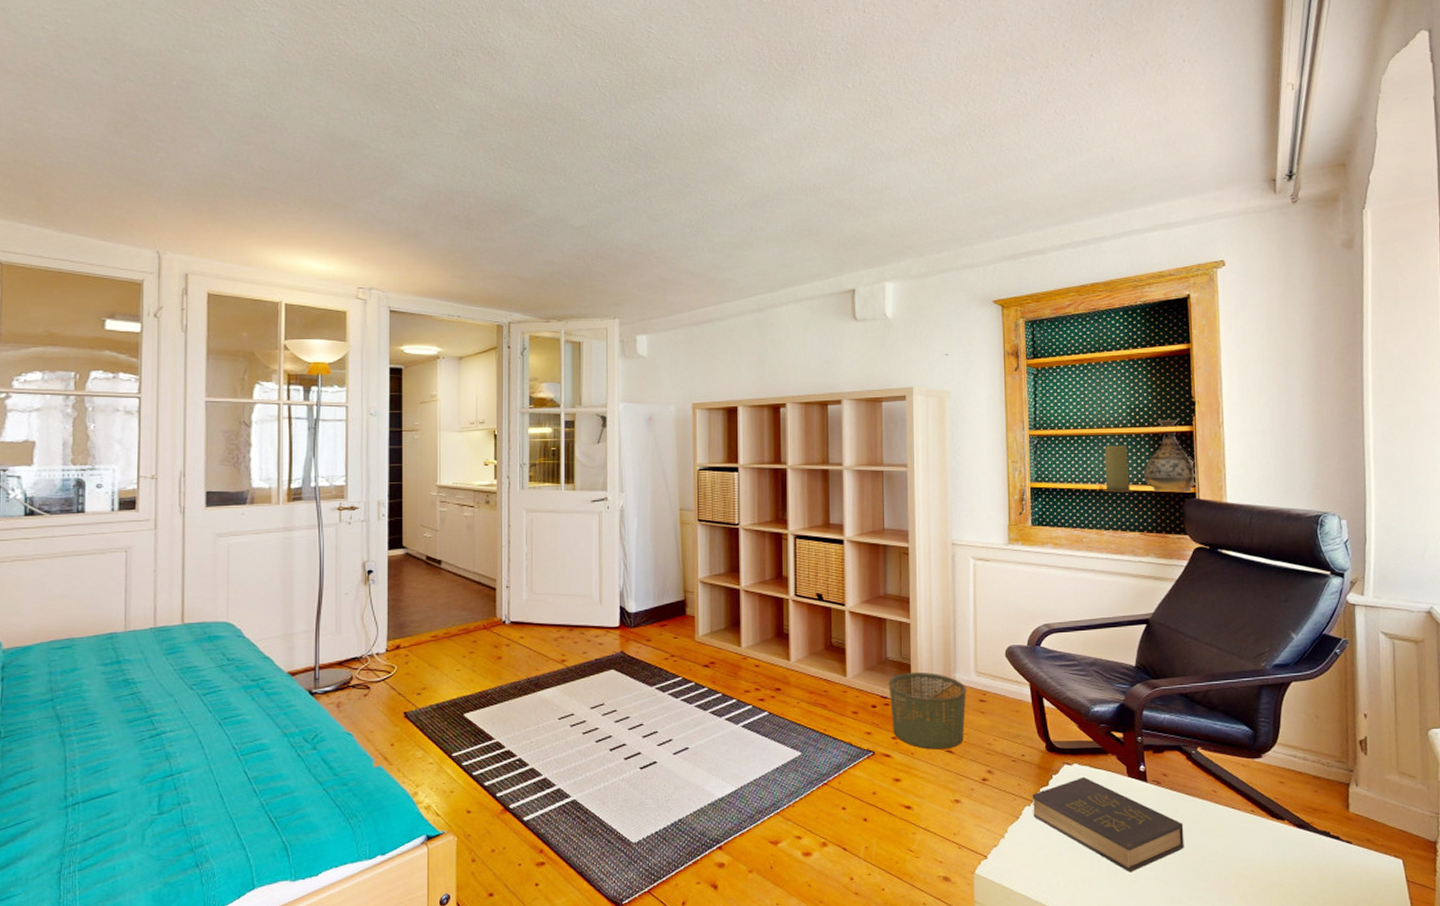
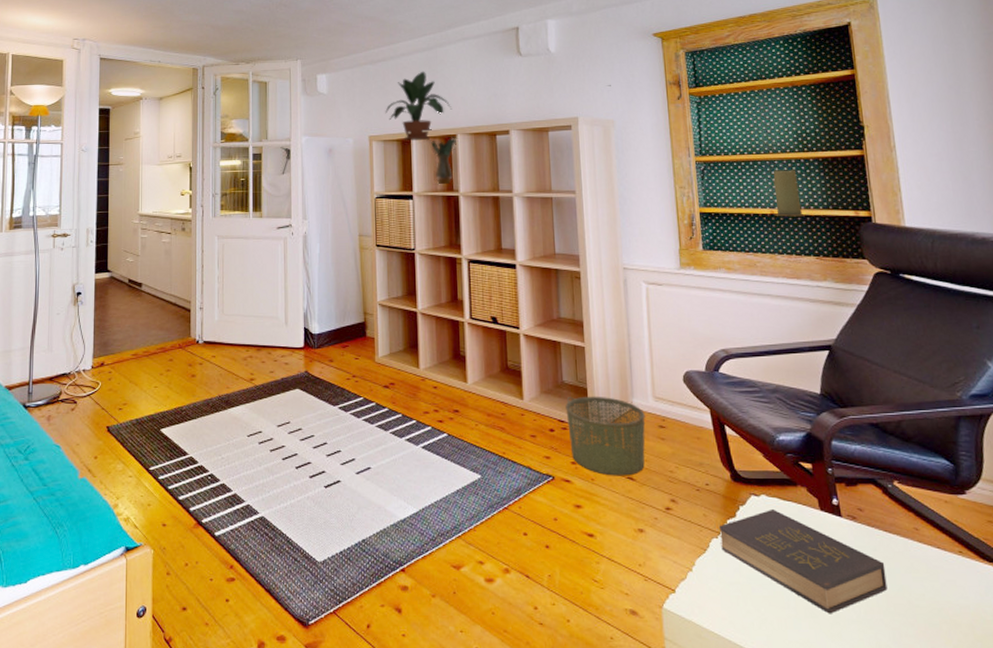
potted plant: none [710,334,782,409] -> present [385,71,452,140]
vase: none [759,405,785,457] -> present [431,136,456,185]
vase: present [1143,419,1196,493] -> none [814,144,870,217]

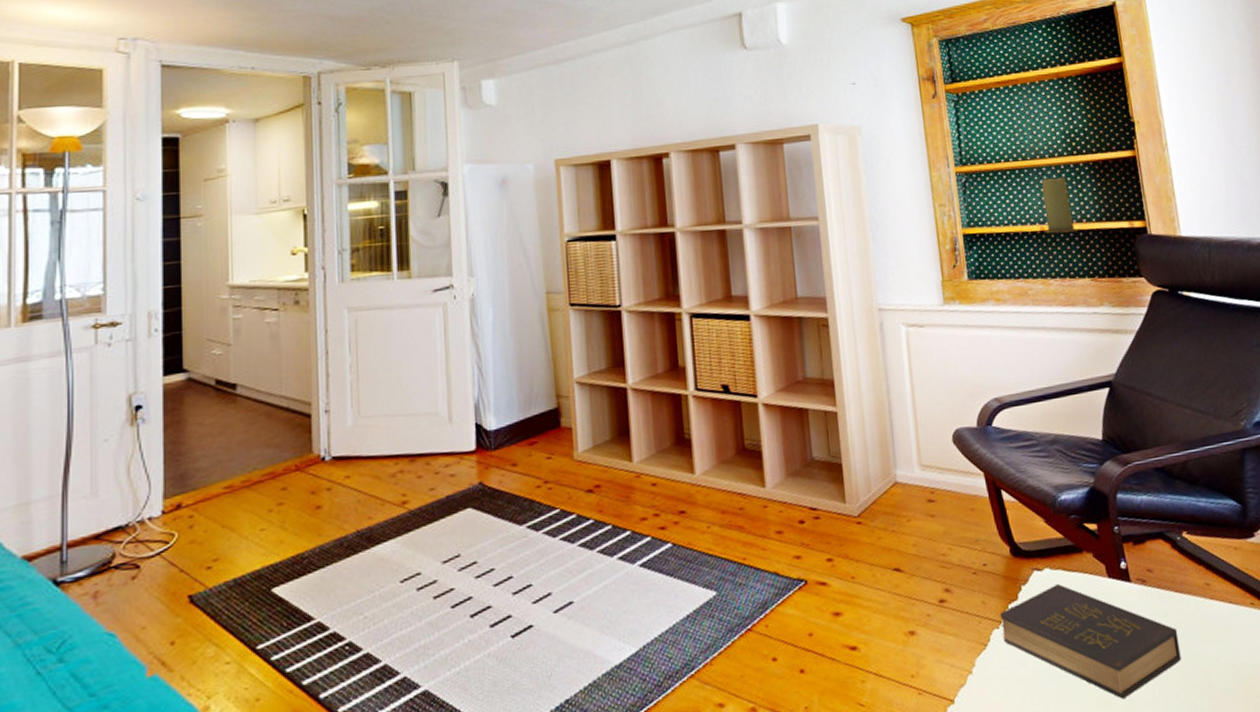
potted plant: present [385,71,452,140] -> none [575,71,663,163]
vase: present [431,136,456,185] -> none [637,154,669,219]
basket: present [565,396,646,476] -> none [817,471,913,570]

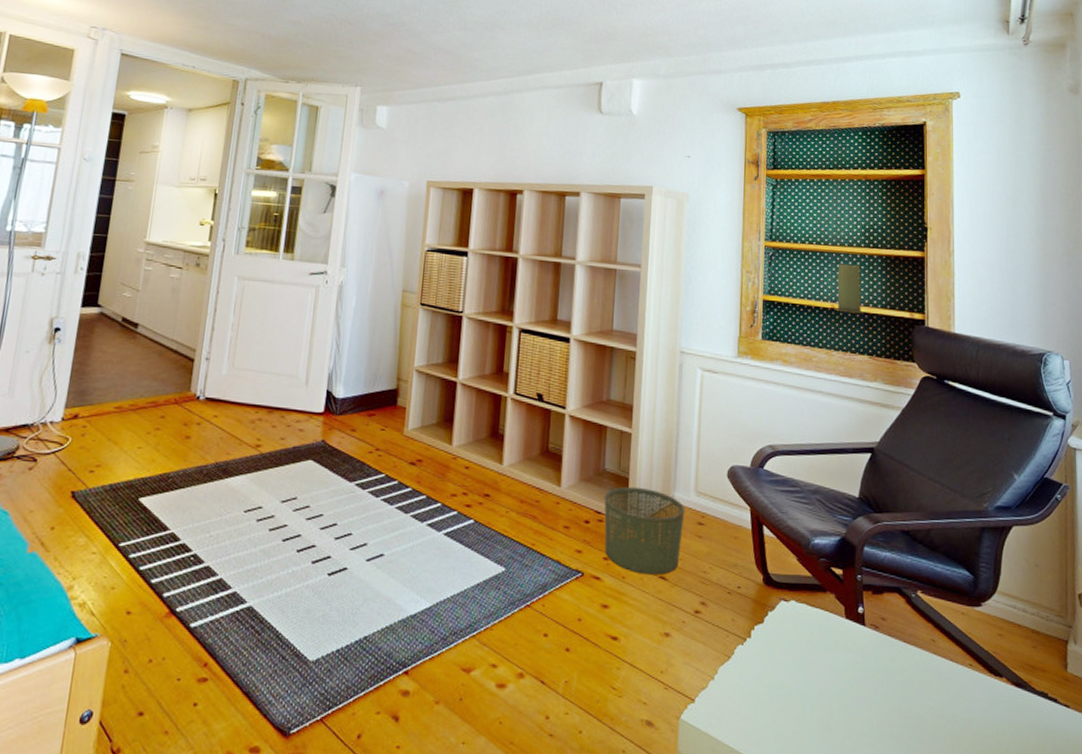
basket: none [817,471,913,570] -> present [604,486,685,575]
hardback book: present [1000,583,1182,699] -> none [746,615,900,727]

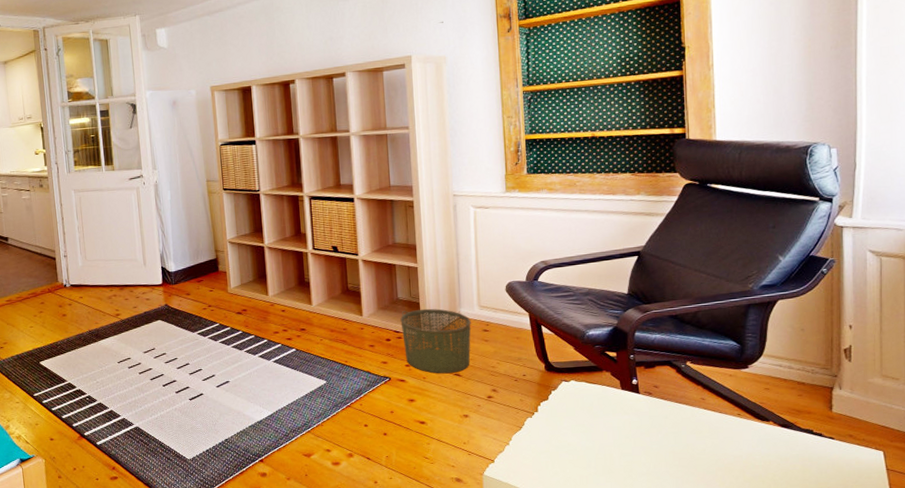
candle: present [834,263,864,314] -> none [595,93,625,138]

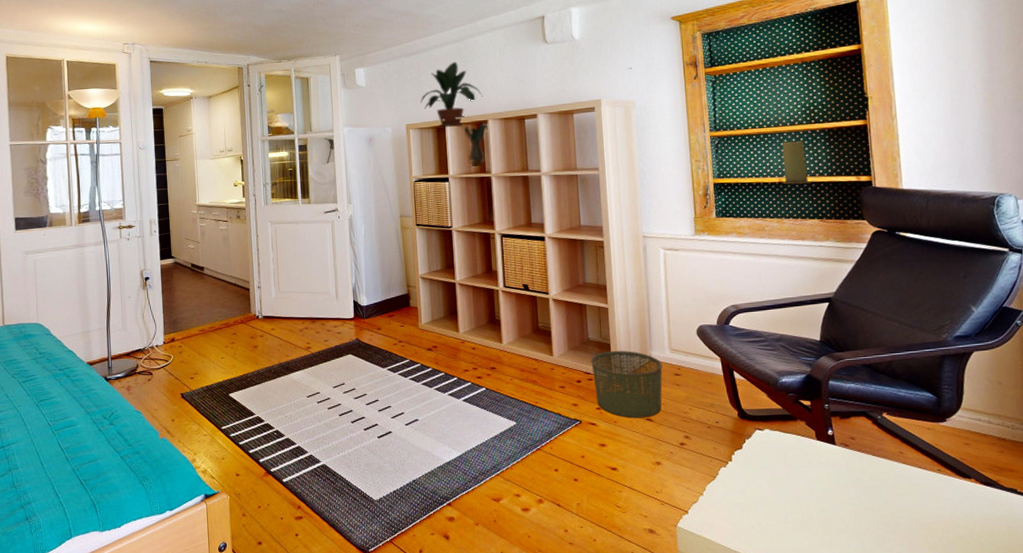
potted plant: none [225,19,290,89] -> present [420,61,483,127]
vase: none [271,81,295,129] -> present [464,121,488,167]
candle: none [595,93,625,138] -> present [782,140,811,184]

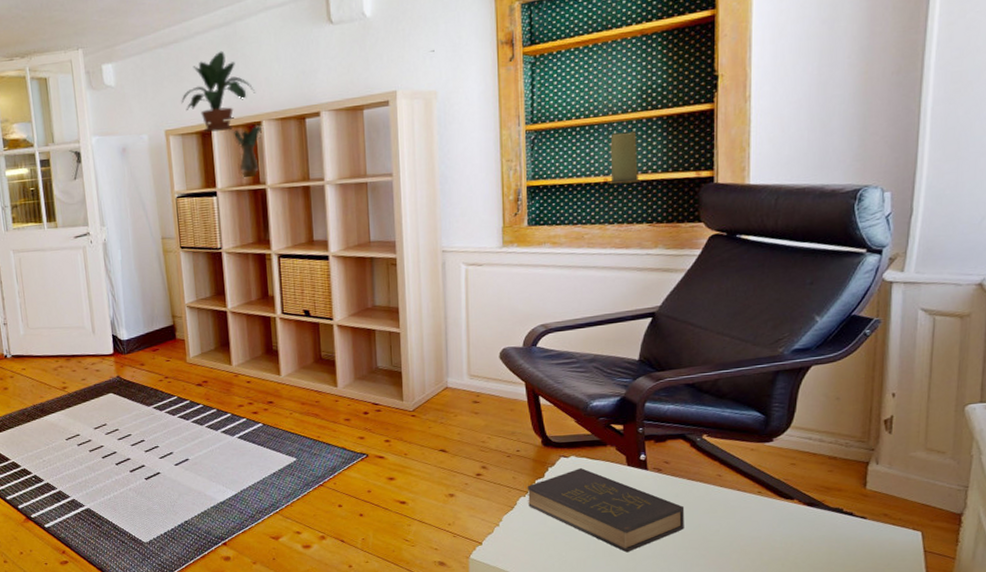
basket: present [591,350,663,418] -> none [380,378,460,450]
hardback book: none [728,440,874,526] -> present [528,467,685,553]

